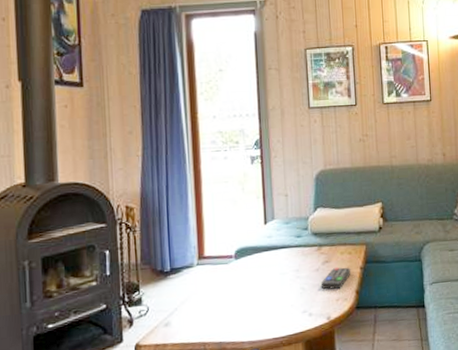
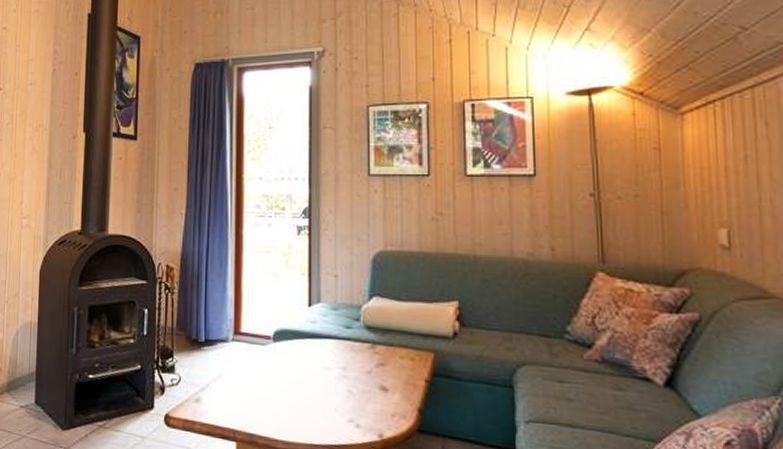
remote control: present [320,267,351,290] -> none [372,374,413,403]

